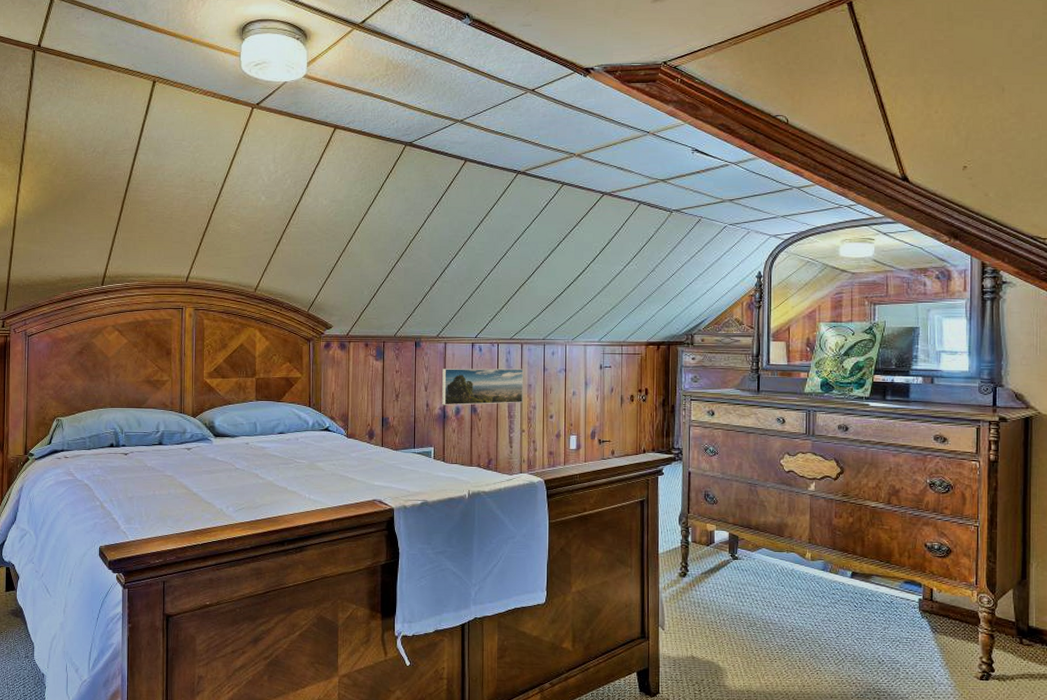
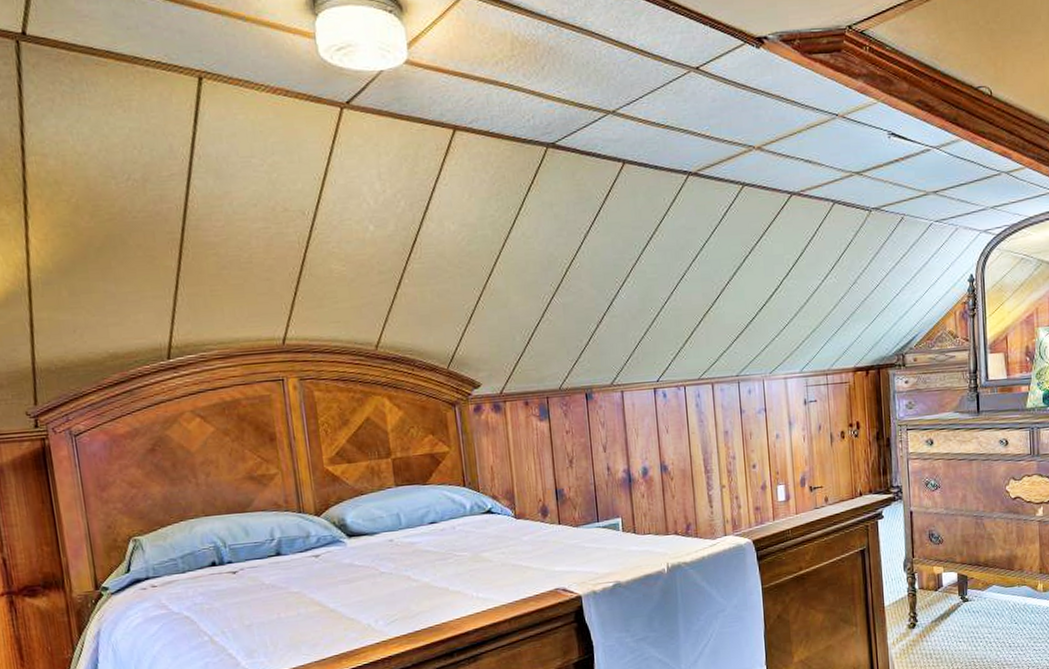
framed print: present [442,368,523,405] -> none [622,413,720,467]

